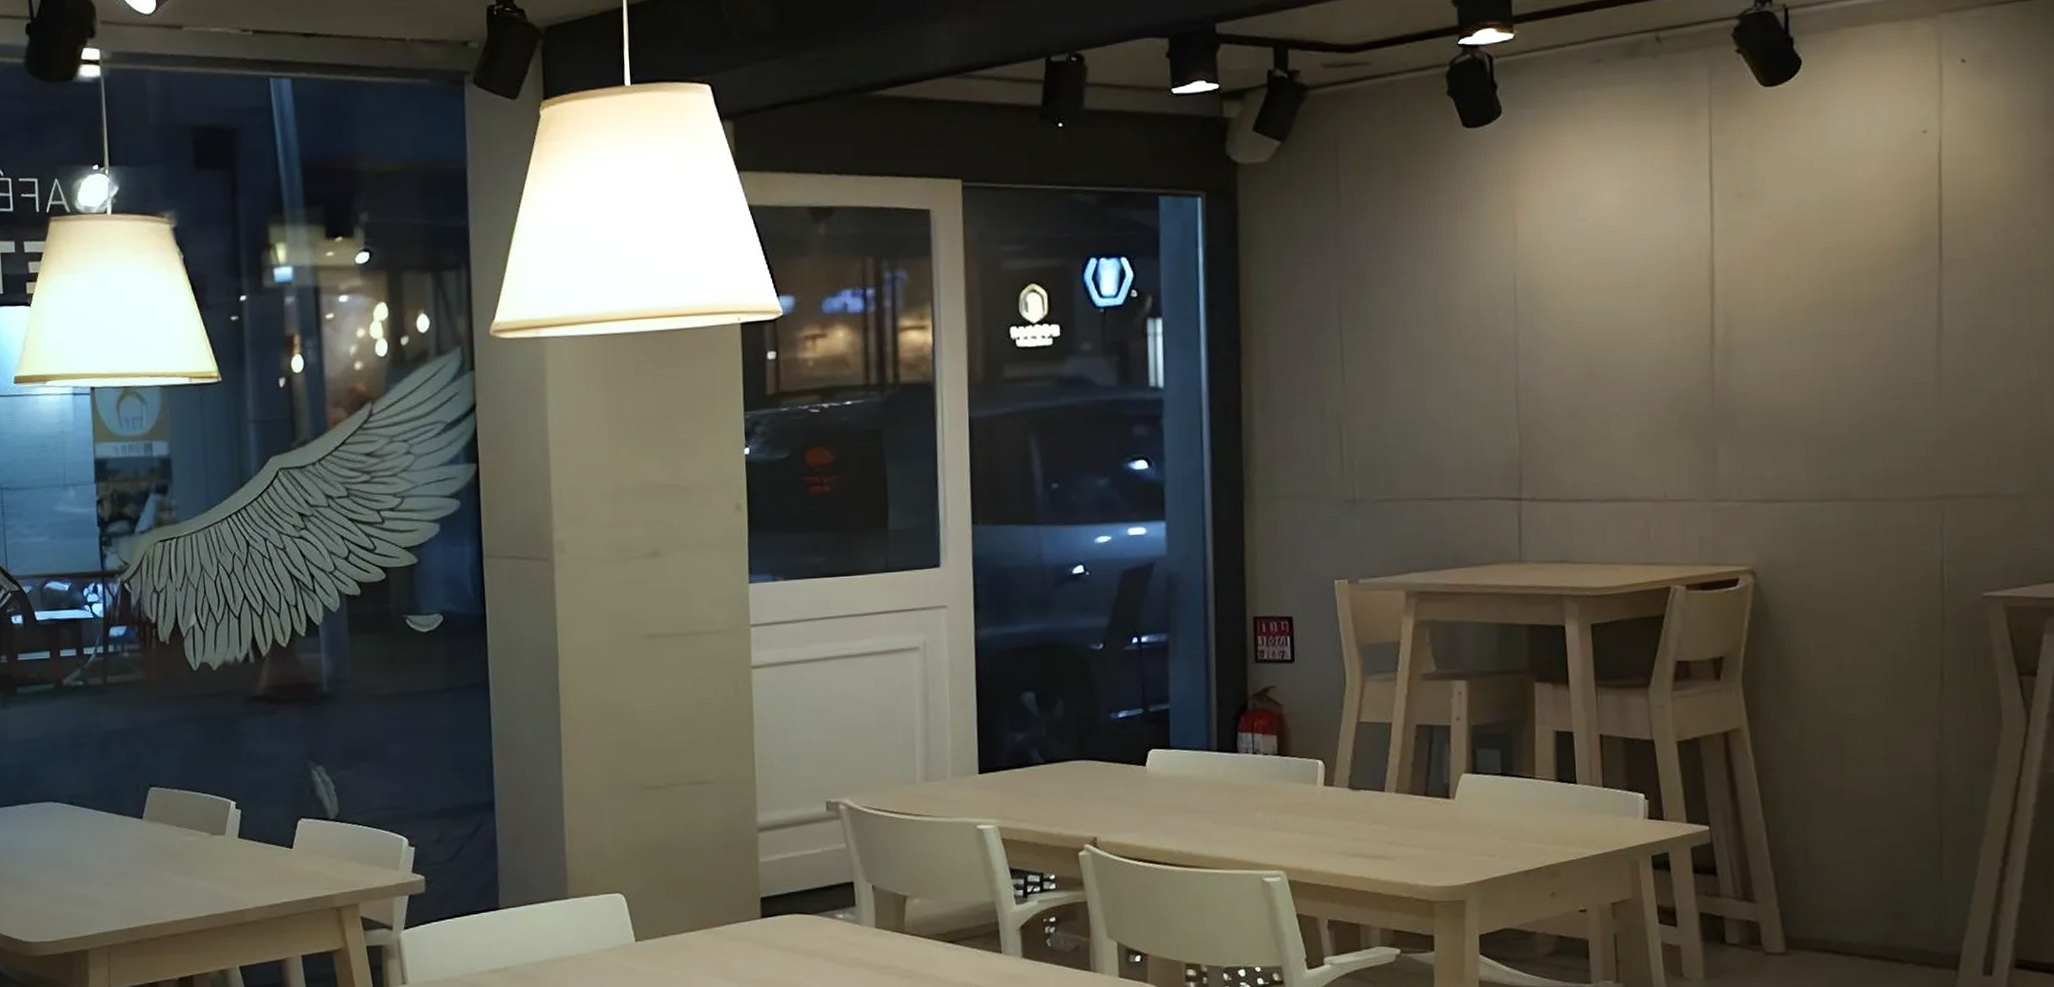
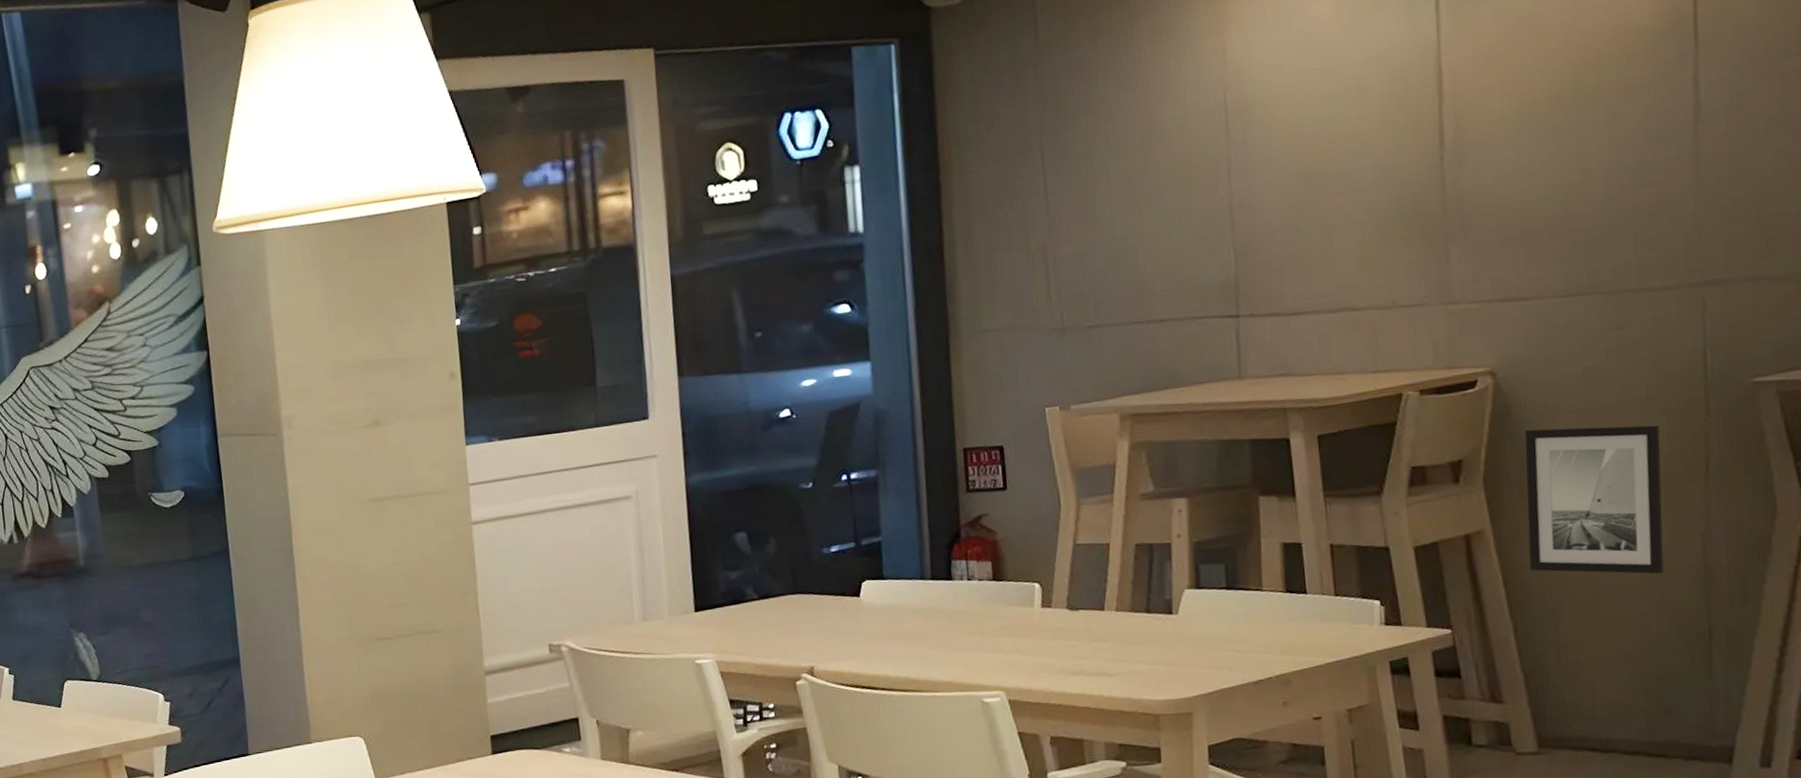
wall art: none [1780,630,1902,780] -> present [1525,425,1664,574]

